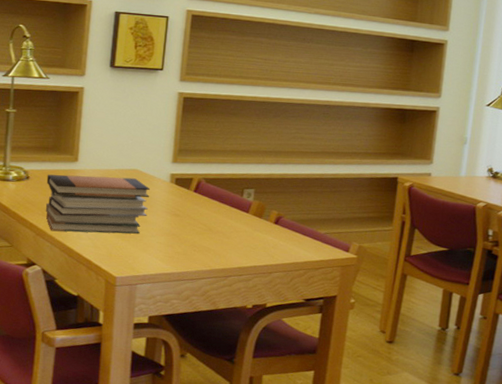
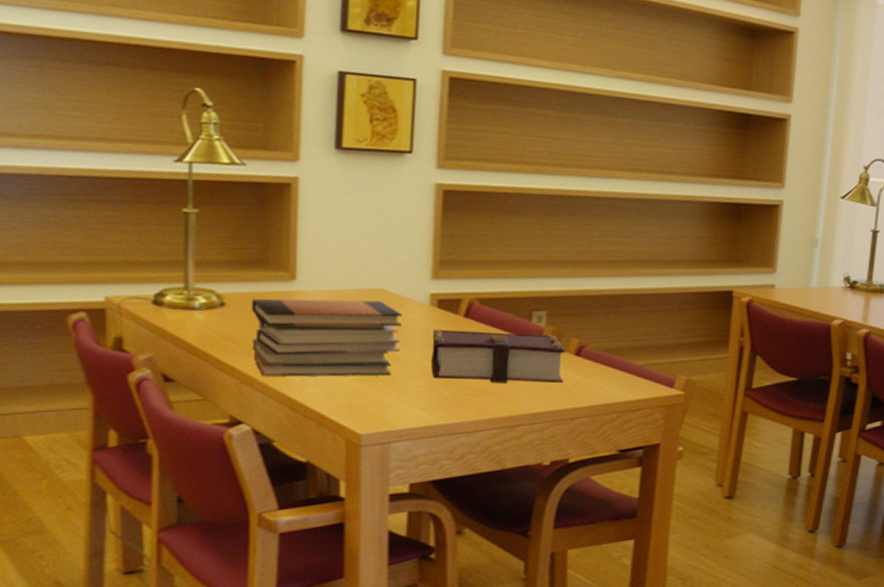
book: none [168,200,267,245] -> present [431,329,565,383]

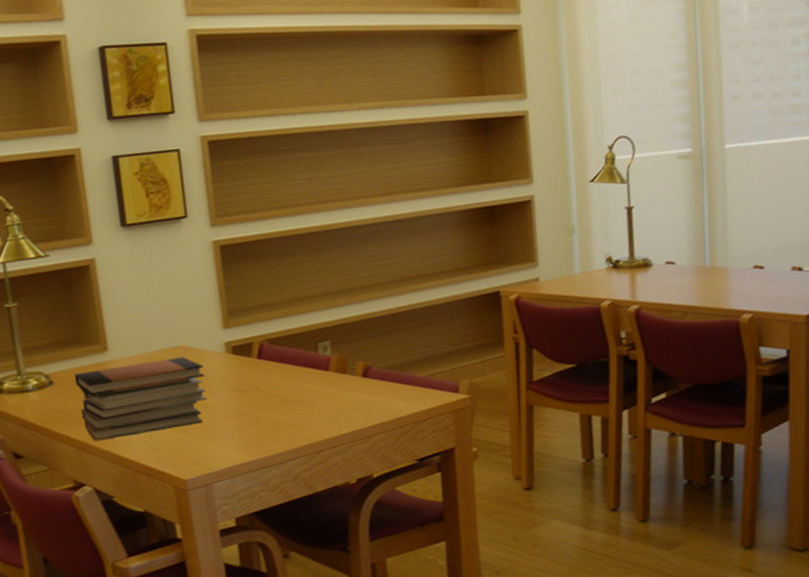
book: present [431,329,565,383] -> none [232,361,356,420]

